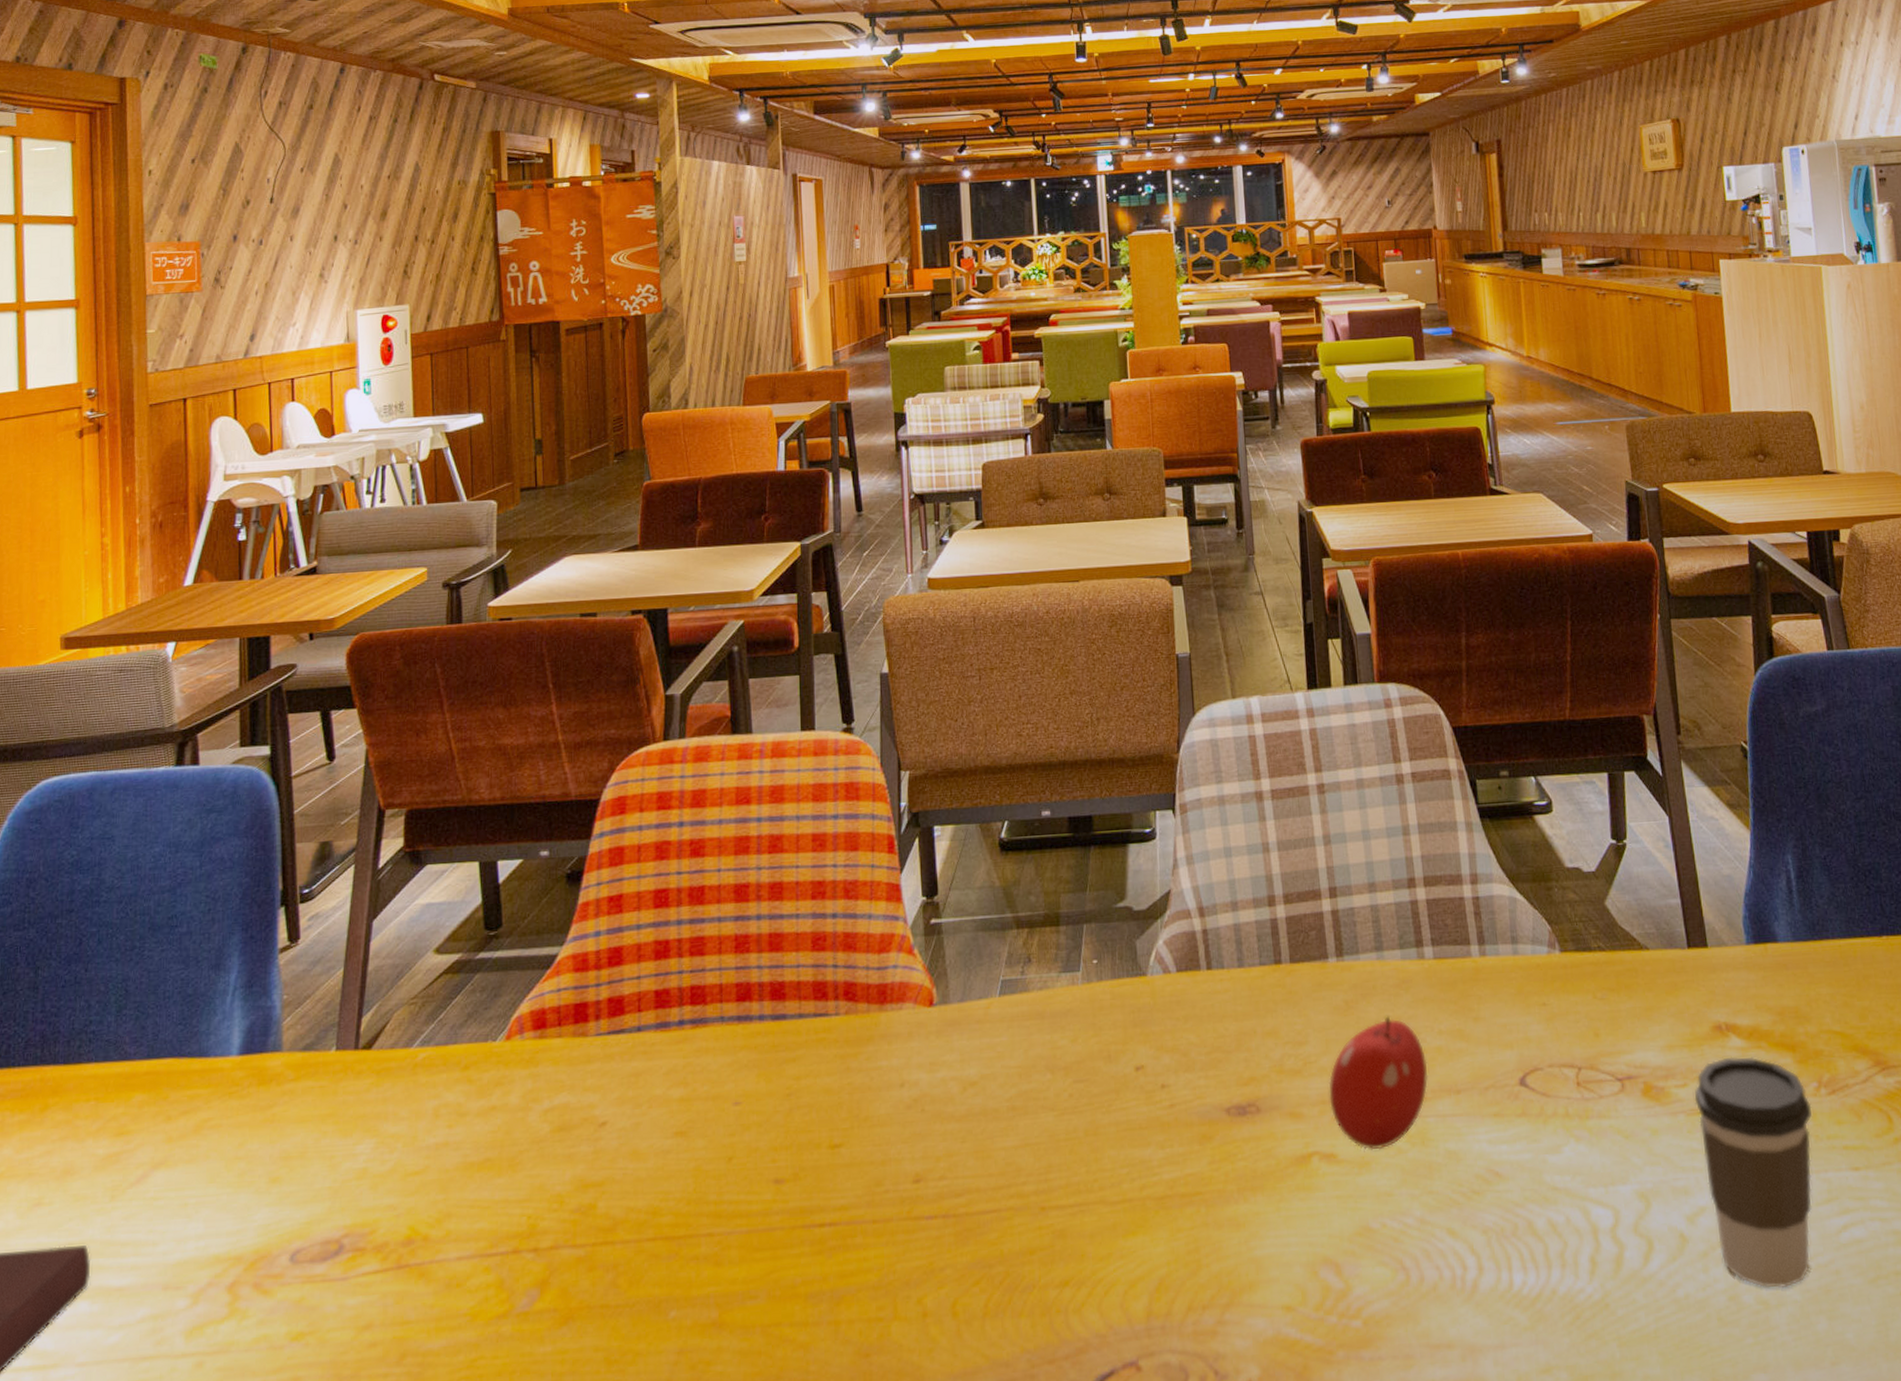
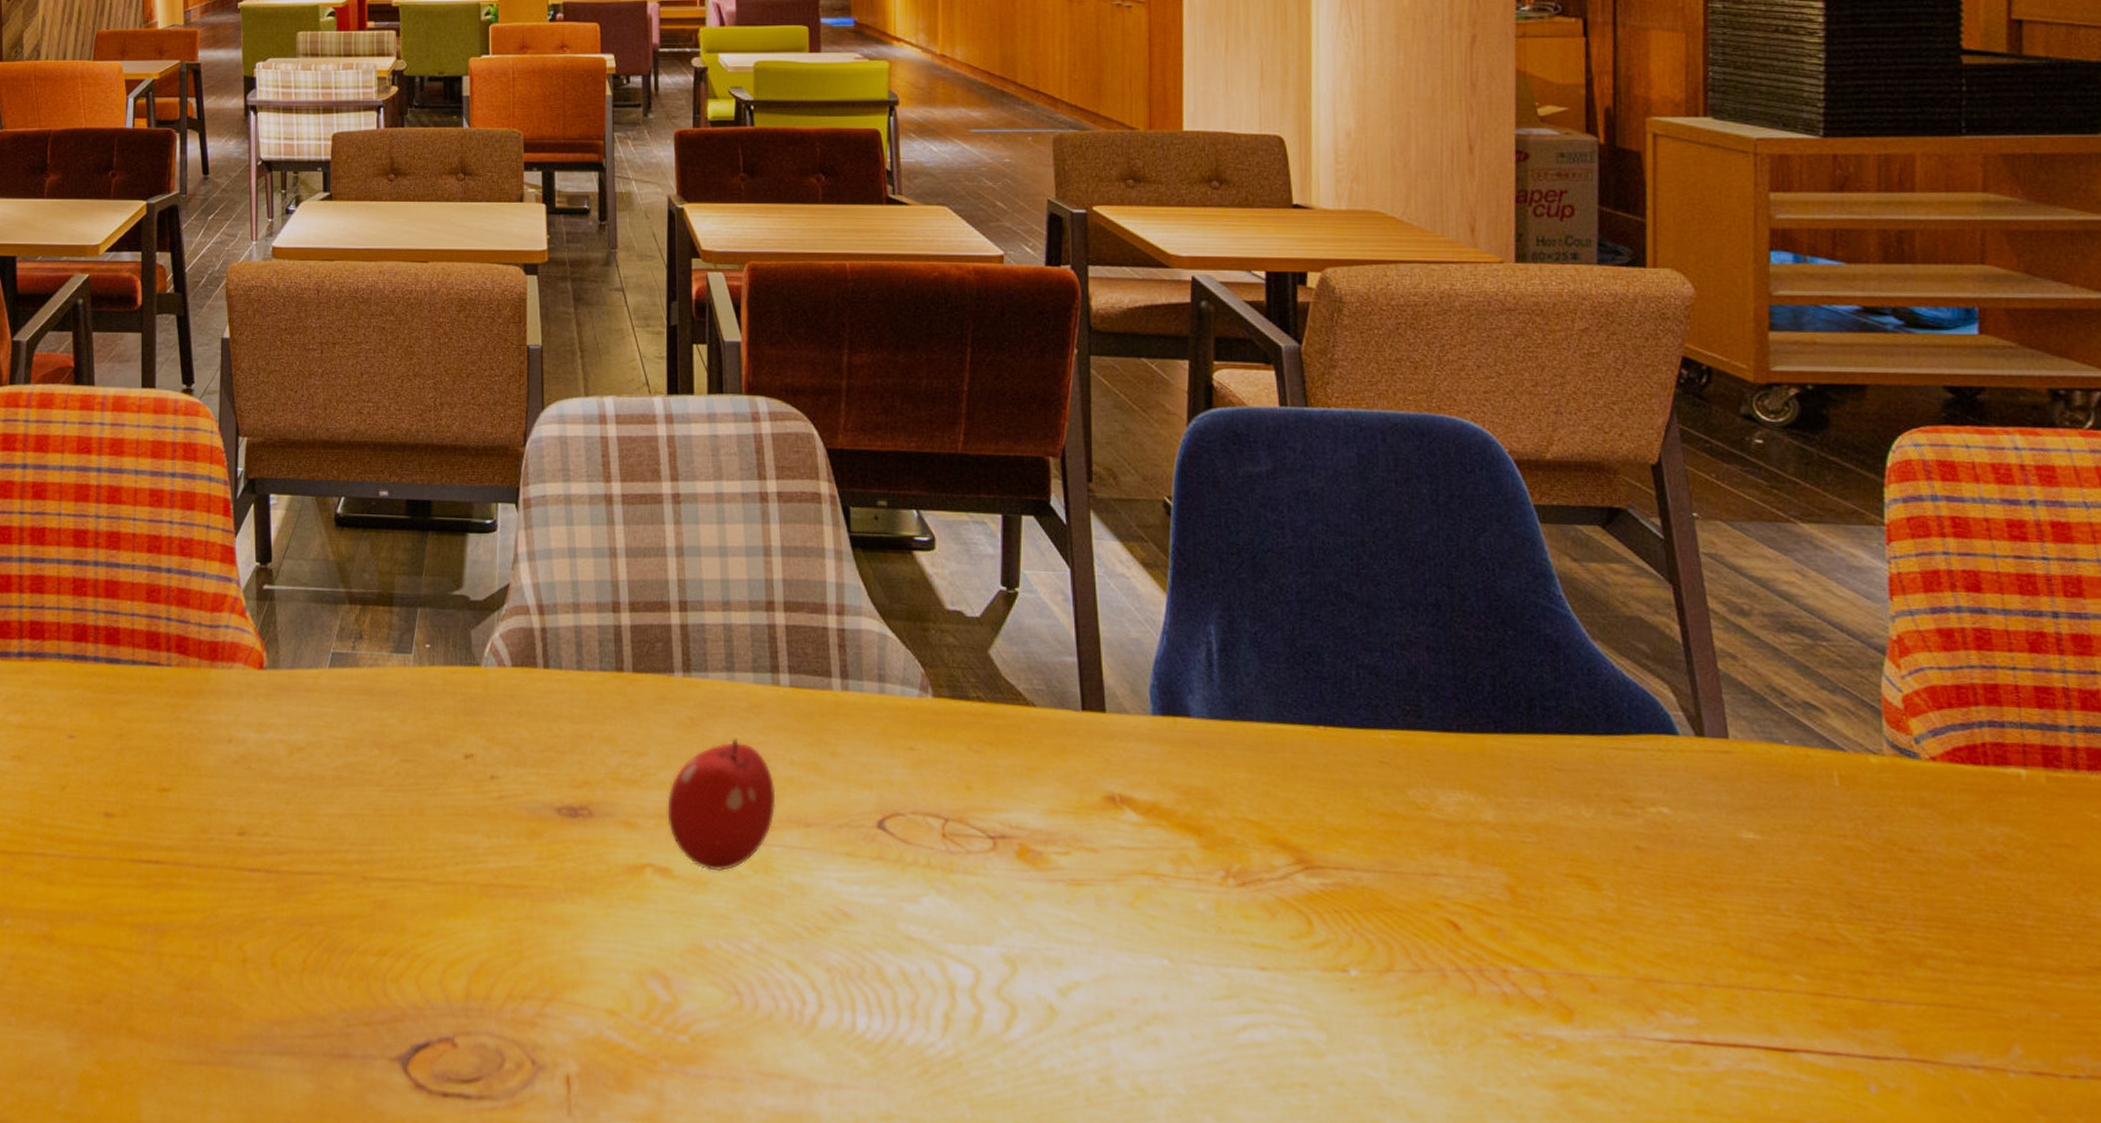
coffee cup: present [1694,1056,1813,1289] -> none [1077,831,1216,1080]

